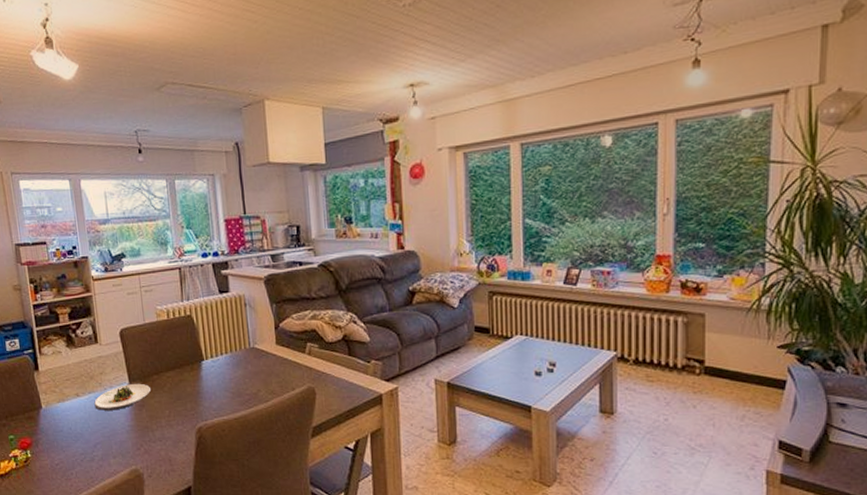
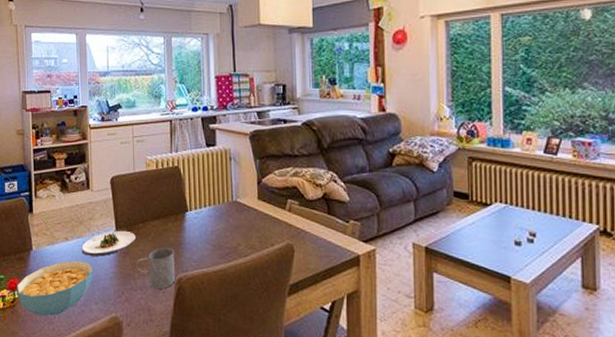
cereal bowl: none [29,416,109,473] -> present [17,260,93,316]
mug: none [153,398,195,439] -> present [136,248,175,289]

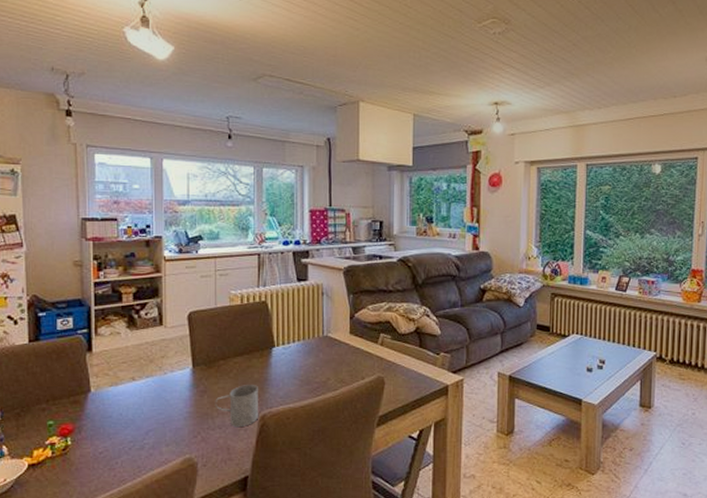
cereal bowl: present [17,260,93,316] -> none [70,401,165,462]
salad plate: present [81,230,136,256] -> none [151,368,216,396]

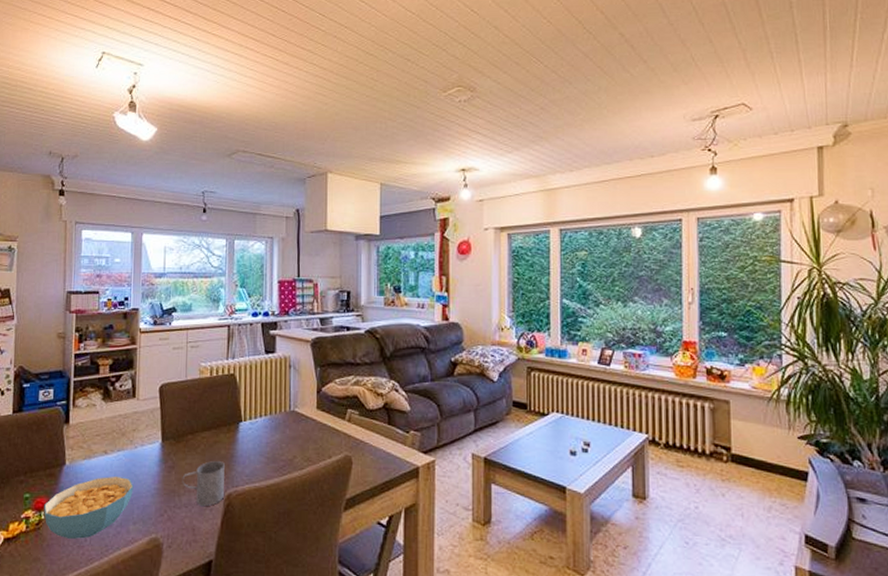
cereal bowl: none [70,401,165,462] -> present [44,475,134,539]

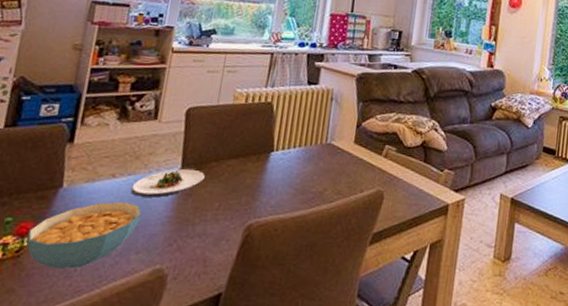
salad plate: none [122,442,184,471] -> present [130,168,206,198]
mug: present [182,461,225,506] -> none [198,190,249,236]

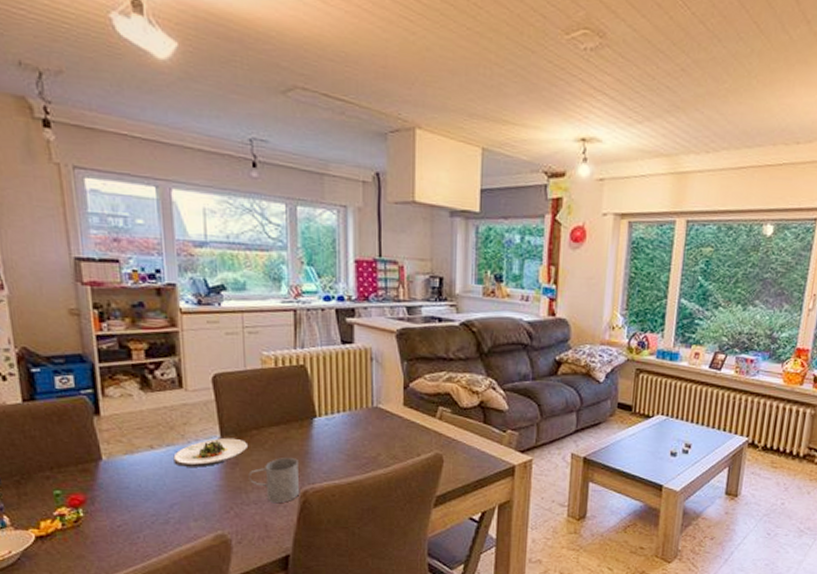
cereal bowl: present [27,201,142,269] -> none [81,472,191,536]
mug: none [198,190,249,236] -> present [248,458,299,503]

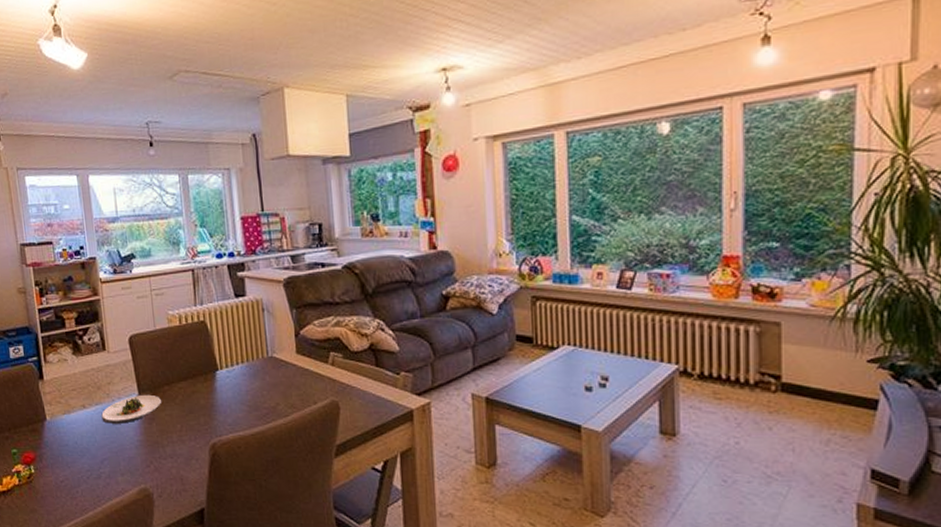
mug: present [248,458,299,503] -> none [163,411,208,456]

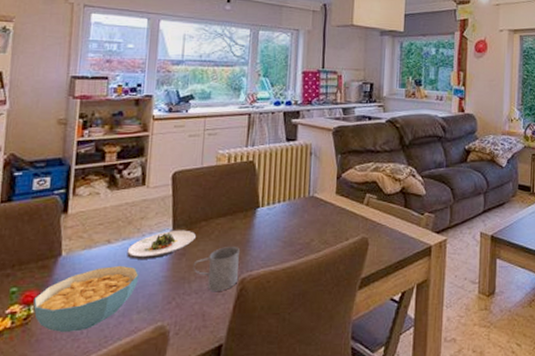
cereal bowl: none [32,429,117,491] -> present [33,265,139,332]
mug: none [163,411,208,456] -> present [193,247,240,291]

